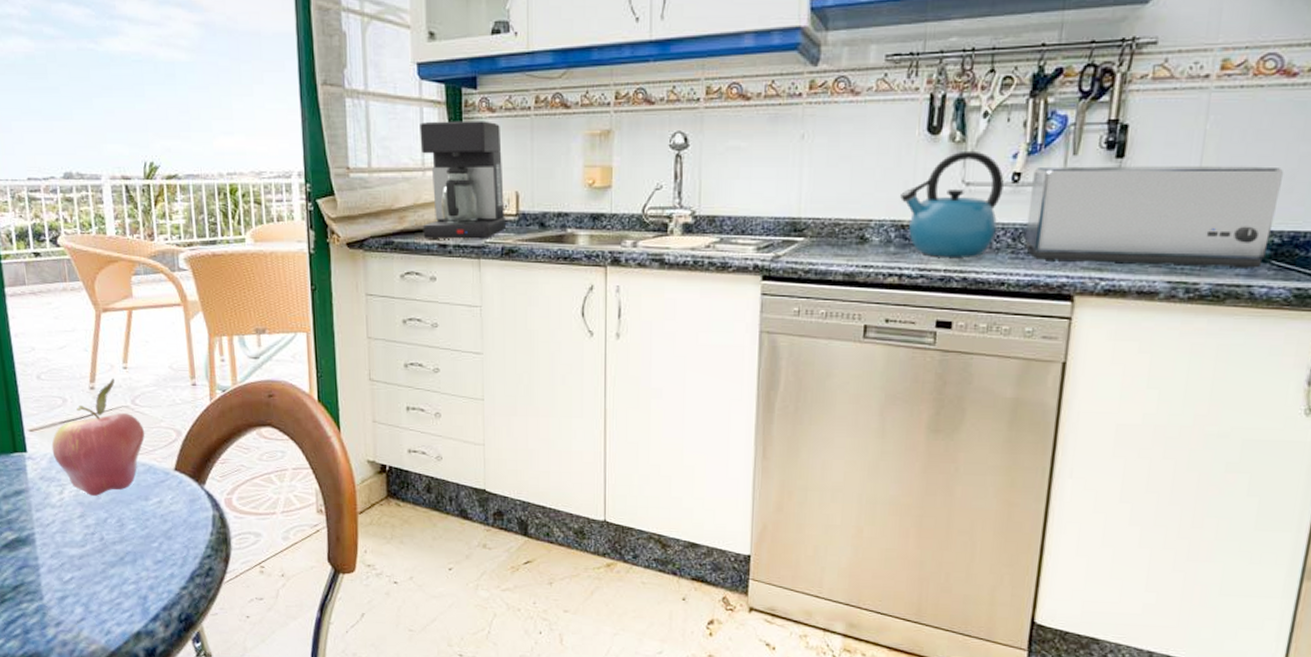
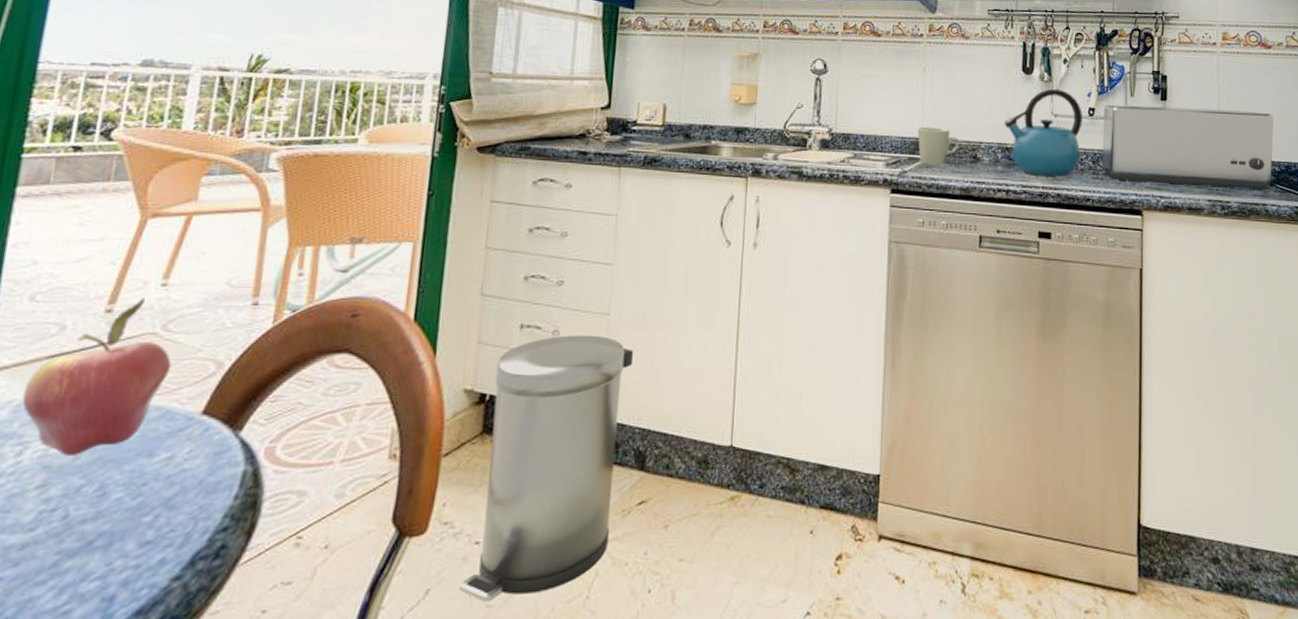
pedal bin: none [385,417,509,628] -> present [458,335,634,603]
coffee maker: present [420,121,506,239] -> none [563,34,654,148]
mug: none [793,204,843,251] -> present [917,126,959,168]

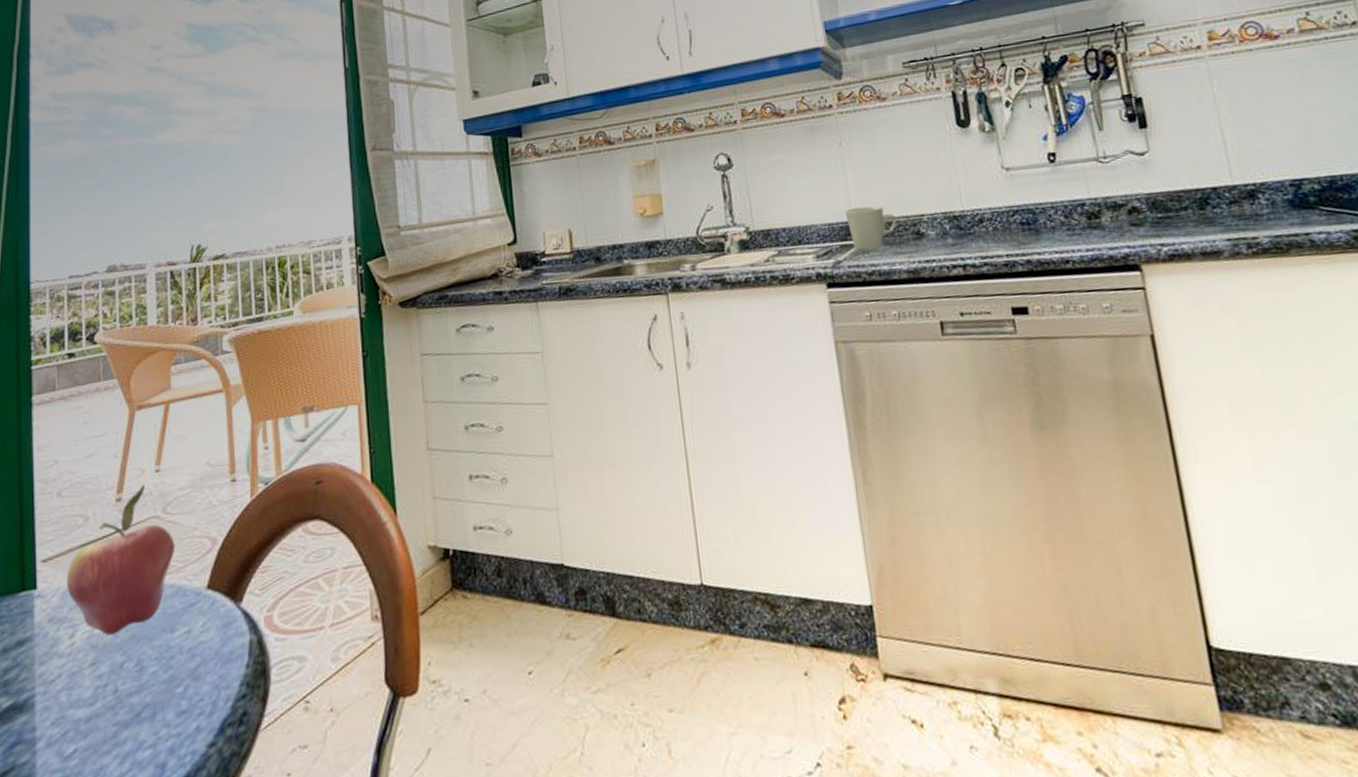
pedal bin: present [458,335,634,603] -> none [454,479,593,761]
kettle: present [1004,88,1082,177] -> none [946,138,1047,243]
toaster: present [1102,104,1274,190] -> none [1067,119,1312,234]

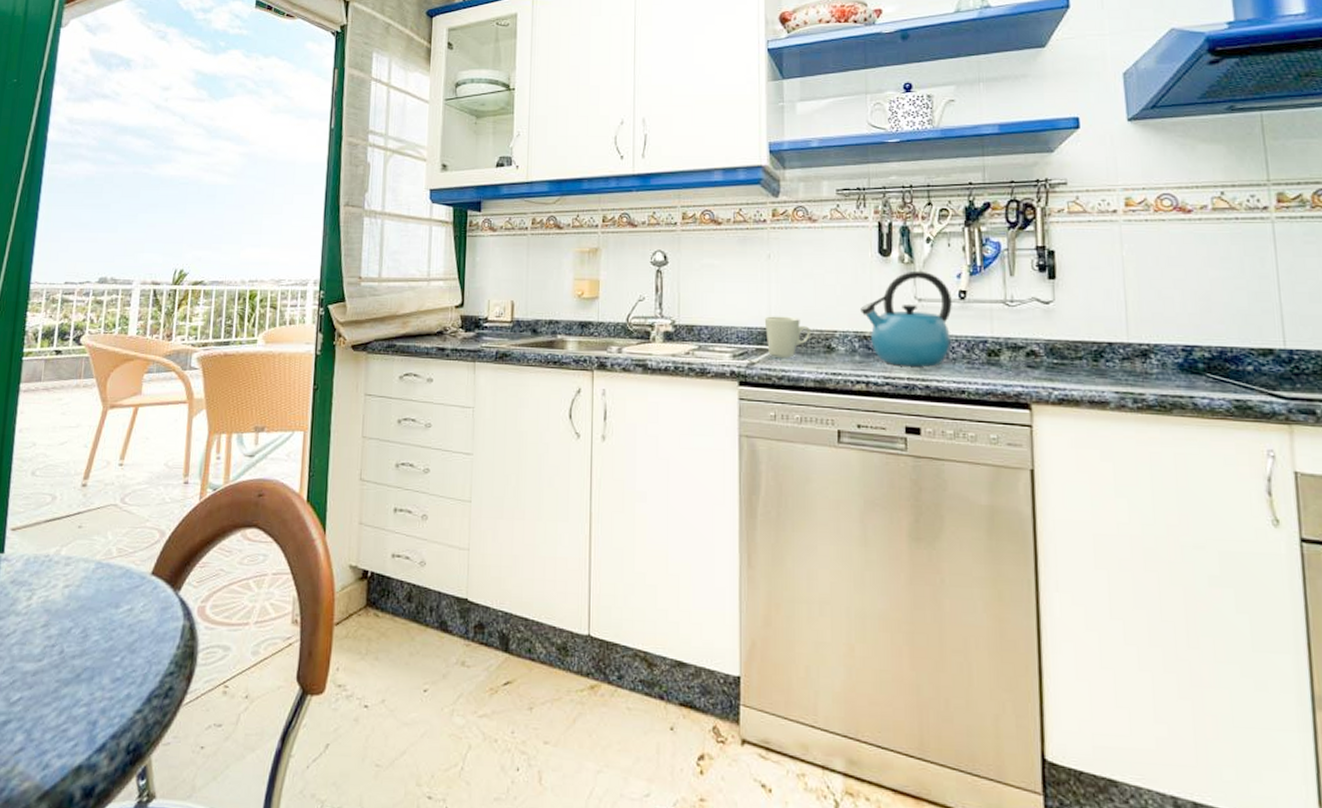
fruit: present [66,483,176,635] -> none [30,474,129,602]
kettle: none [946,138,1047,243] -> present [861,270,952,367]

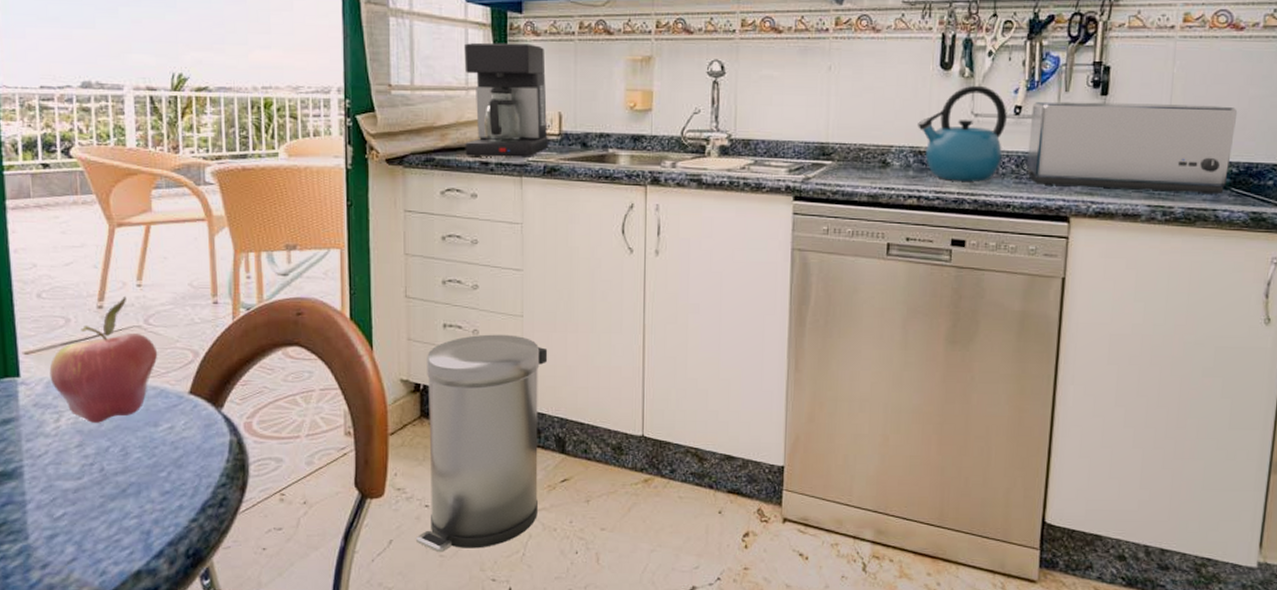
fruit: none [30,474,129,602] -> present [49,295,158,423]
pedal bin: none [352,519,495,762] -> present [415,334,548,553]
coffee maker: none [423,238,501,344] -> present [464,42,548,158]
mug: present [764,316,810,359] -> none [821,130,867,174]
toaster: none [977,285,1201,380] -> present [1027,101,1238,194]

